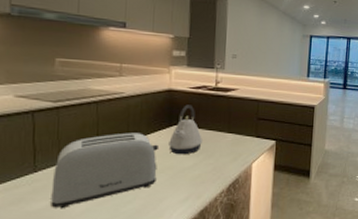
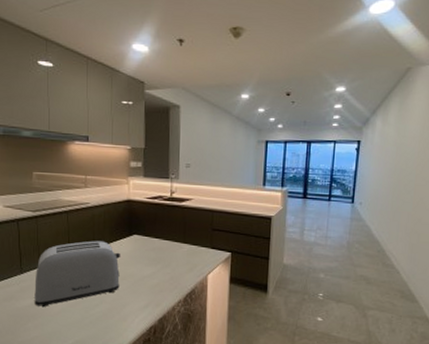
kettle: present [169,105,202,155] -> none [129,214,159,264]

